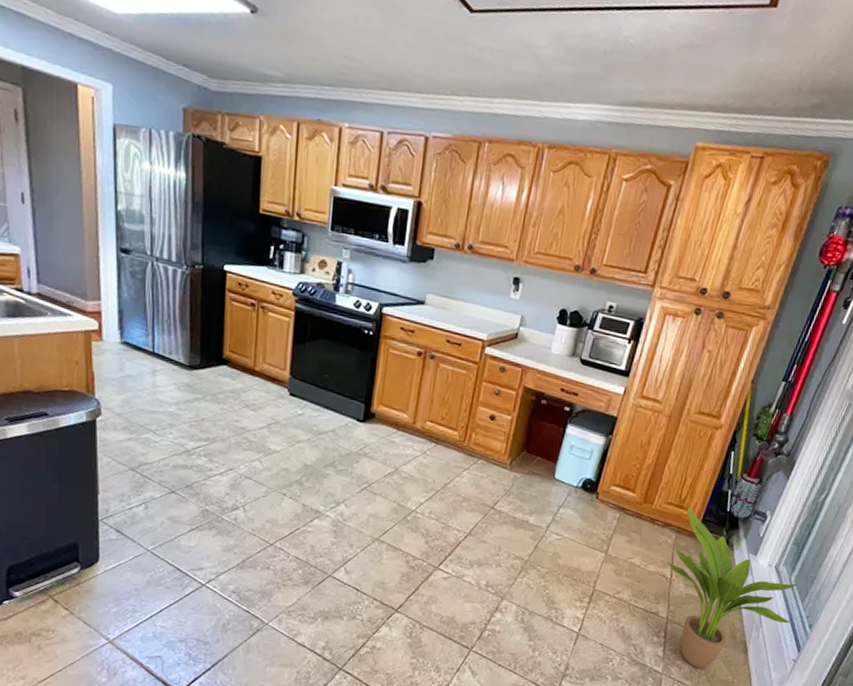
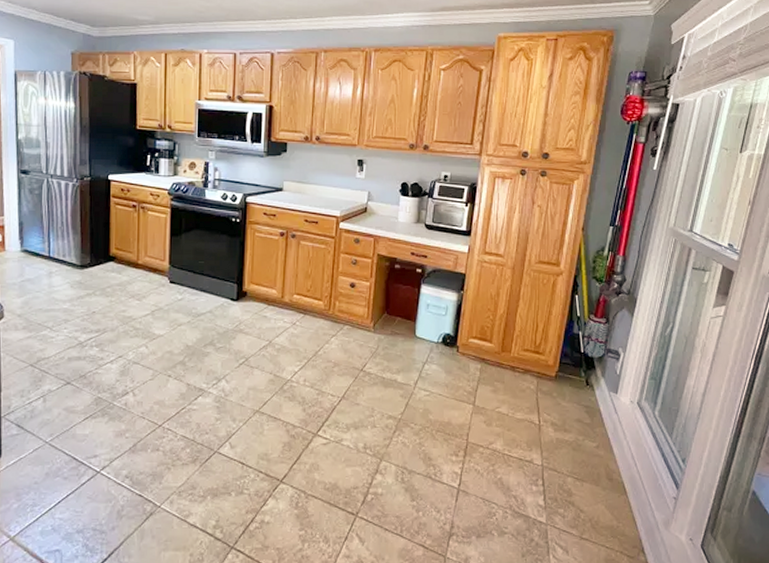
potted plant: present [666,507,797,669] -> none [532,352,665,516]

